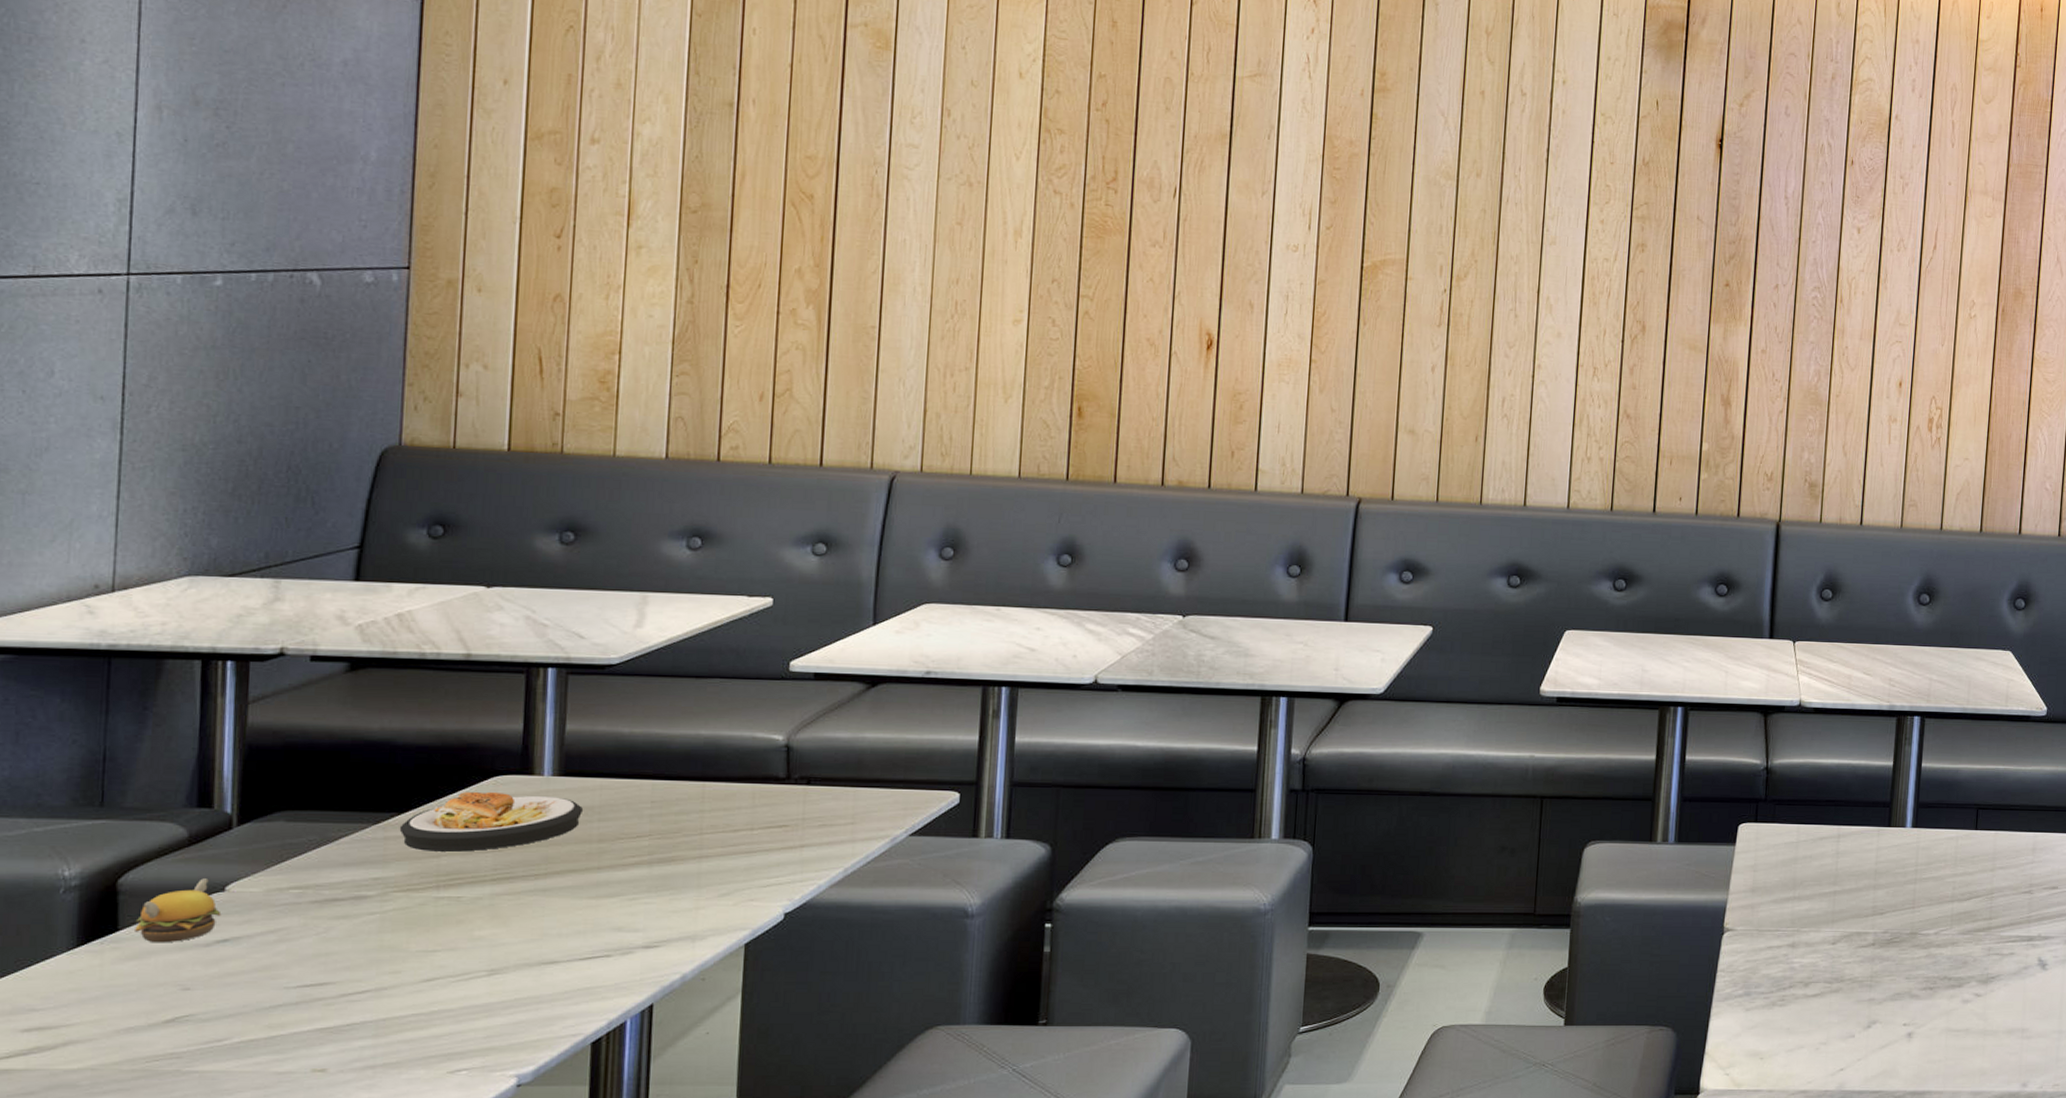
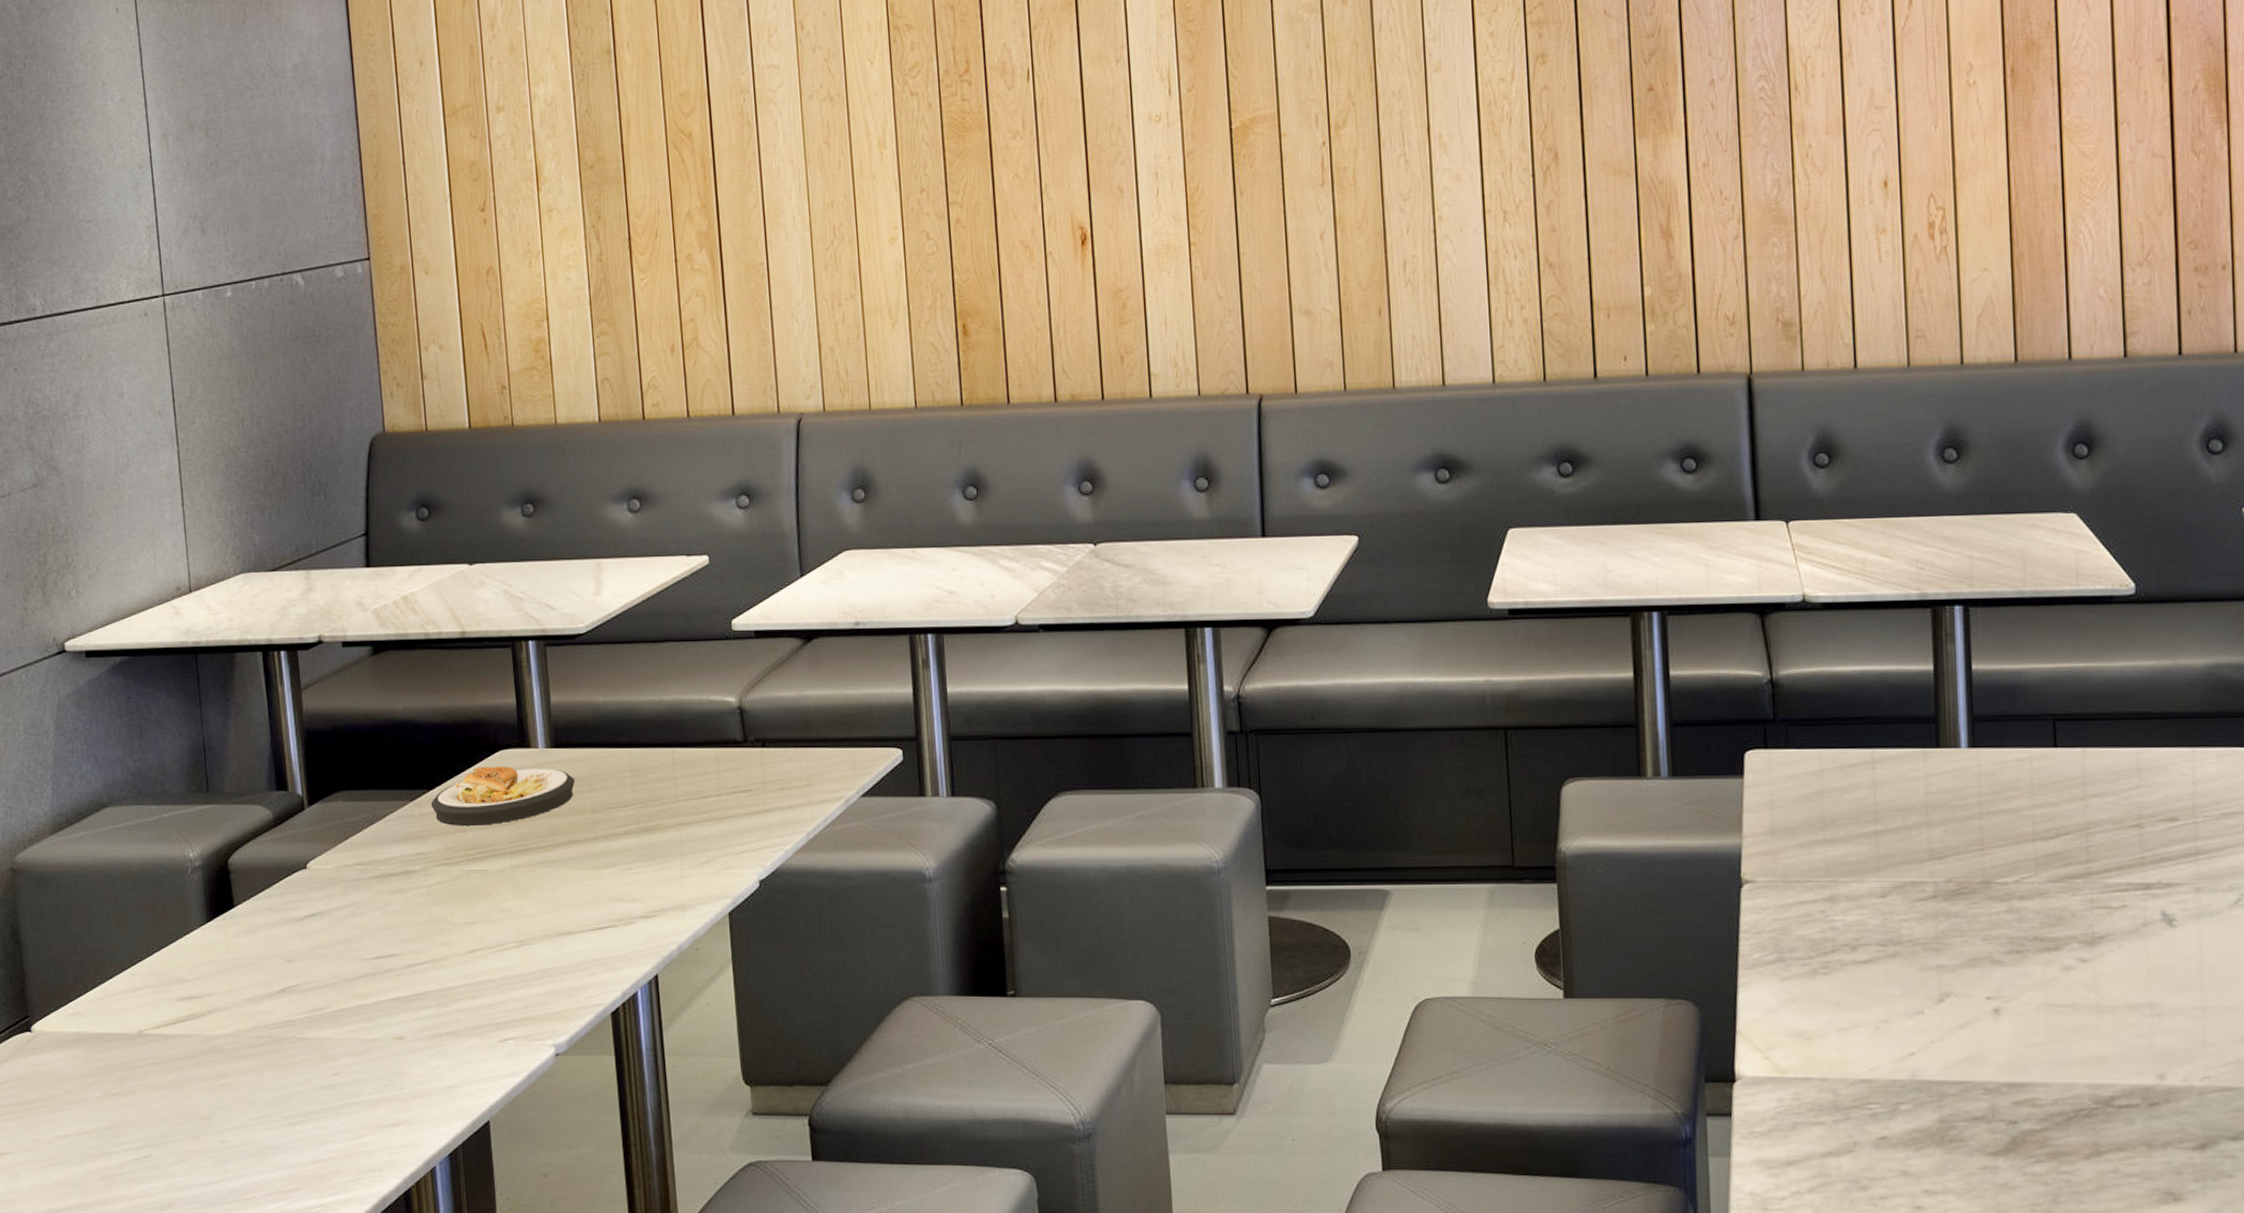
burger: present [135,878,222,943] -> none [245,857,307,918]

